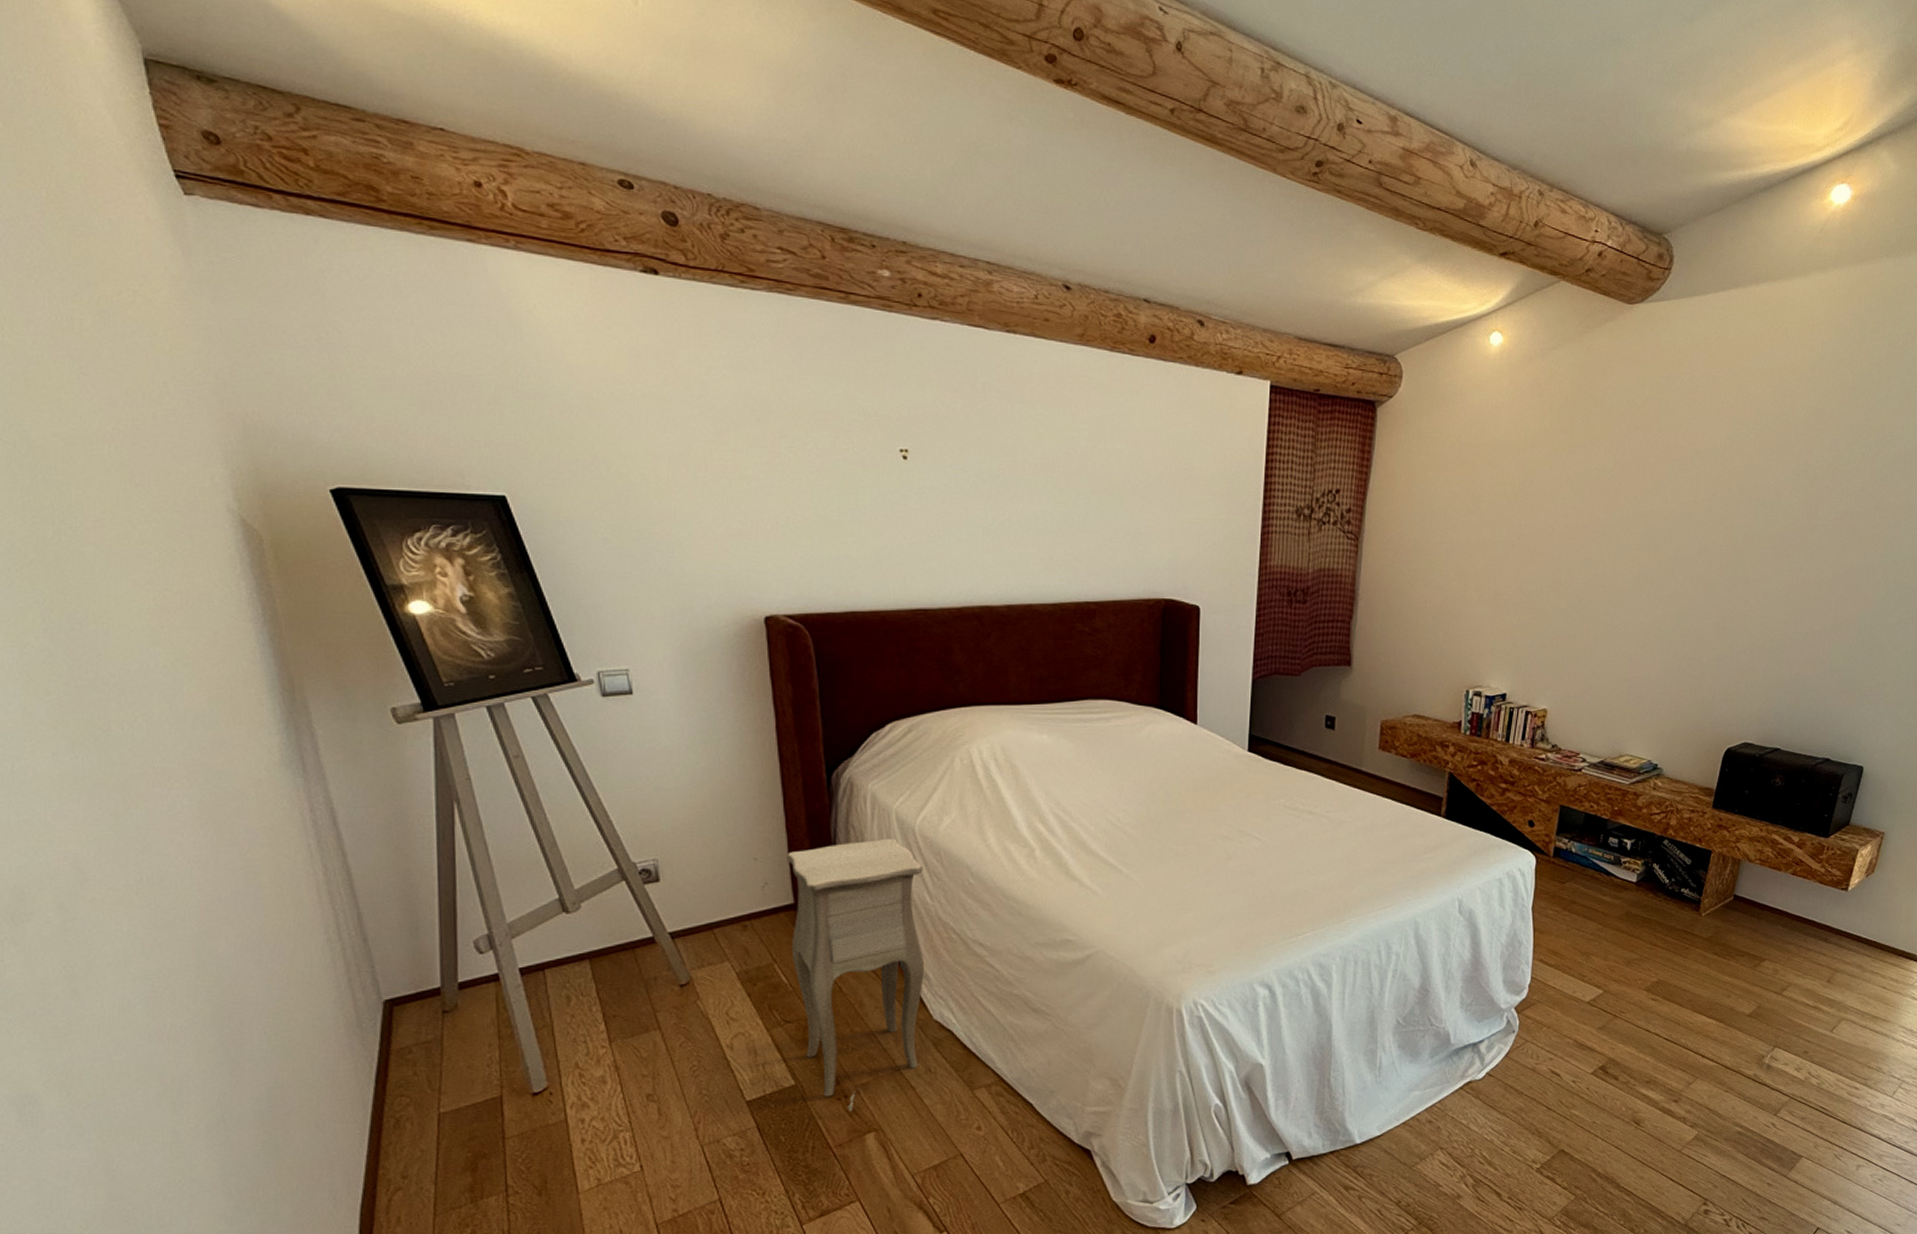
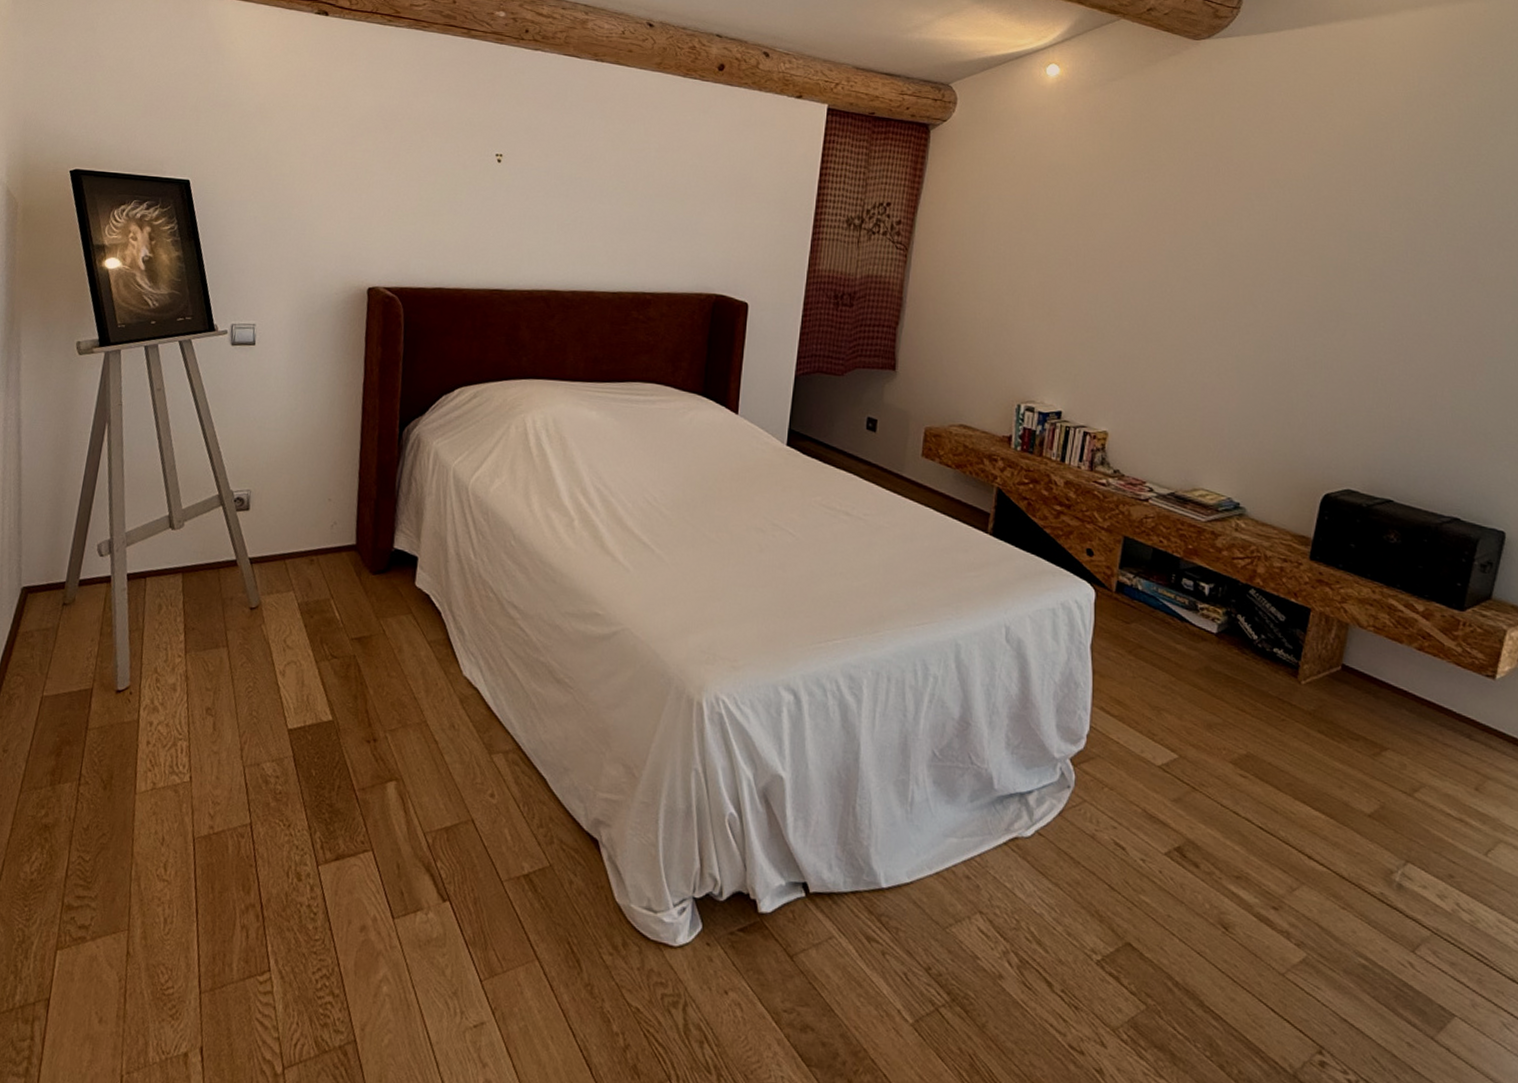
side table: present [786,838,925,1111] -> none [346,493,471,756]

